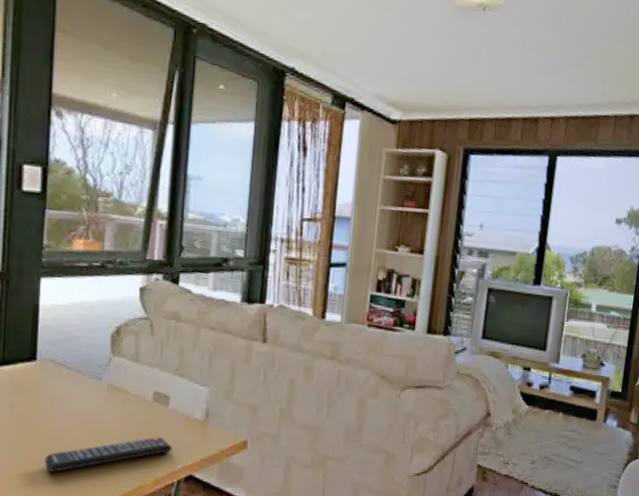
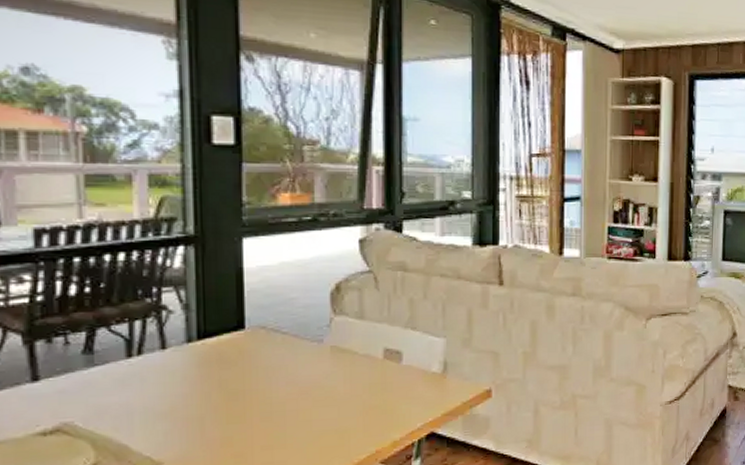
remote control: present [44,437,172,473] -> none [263,396,410,450]

